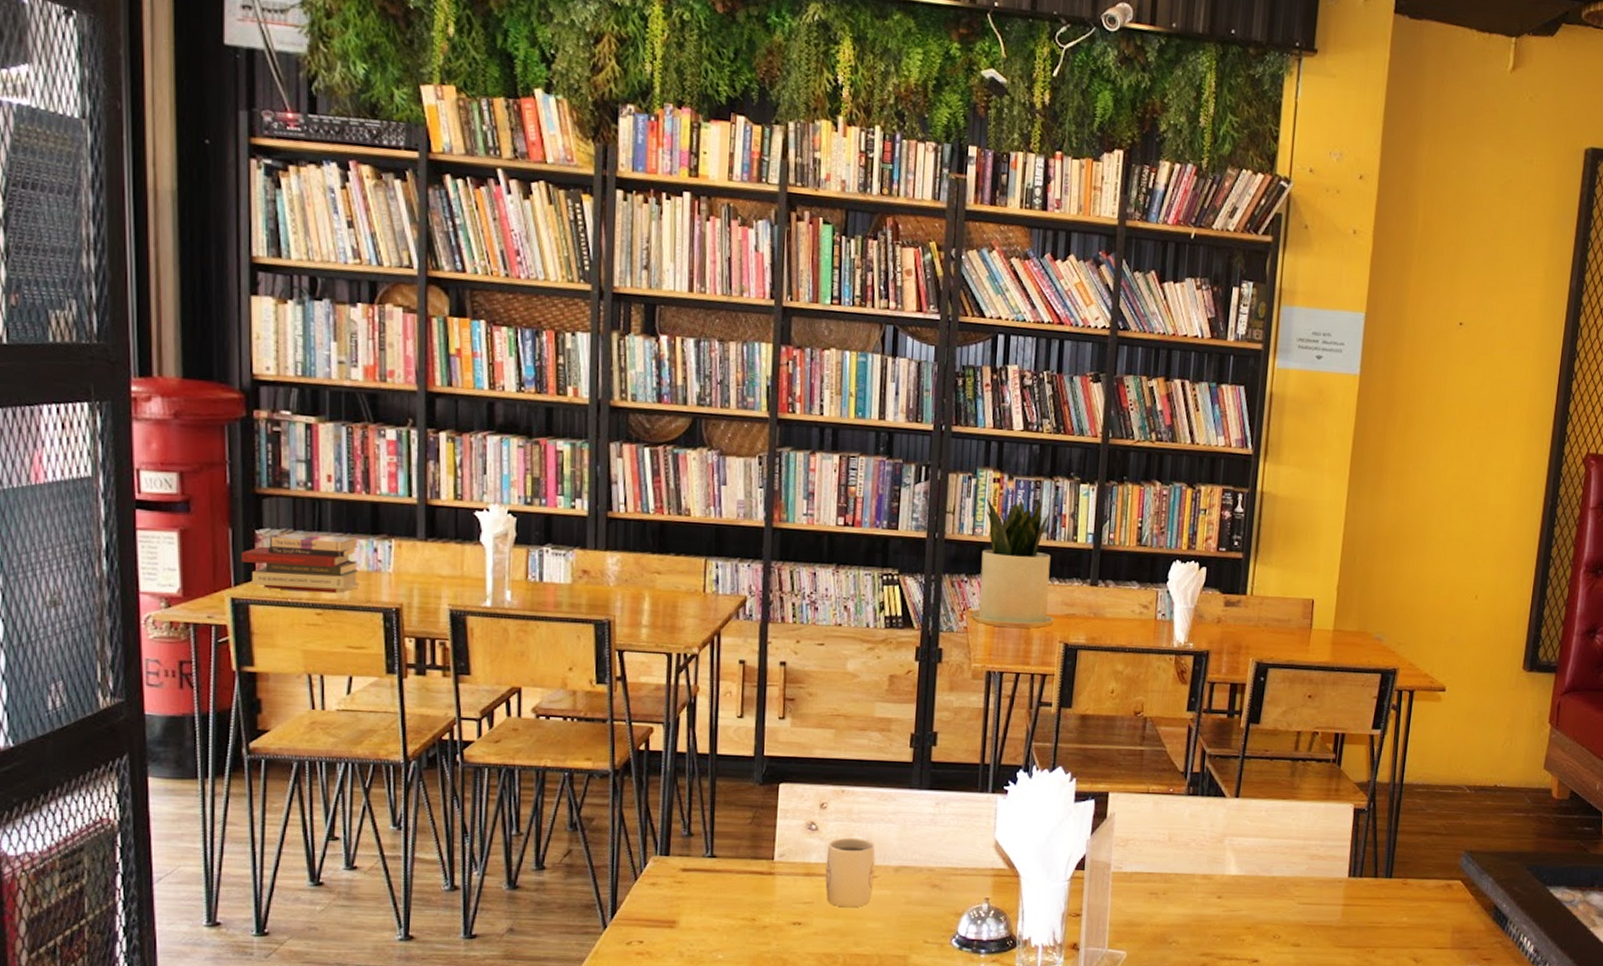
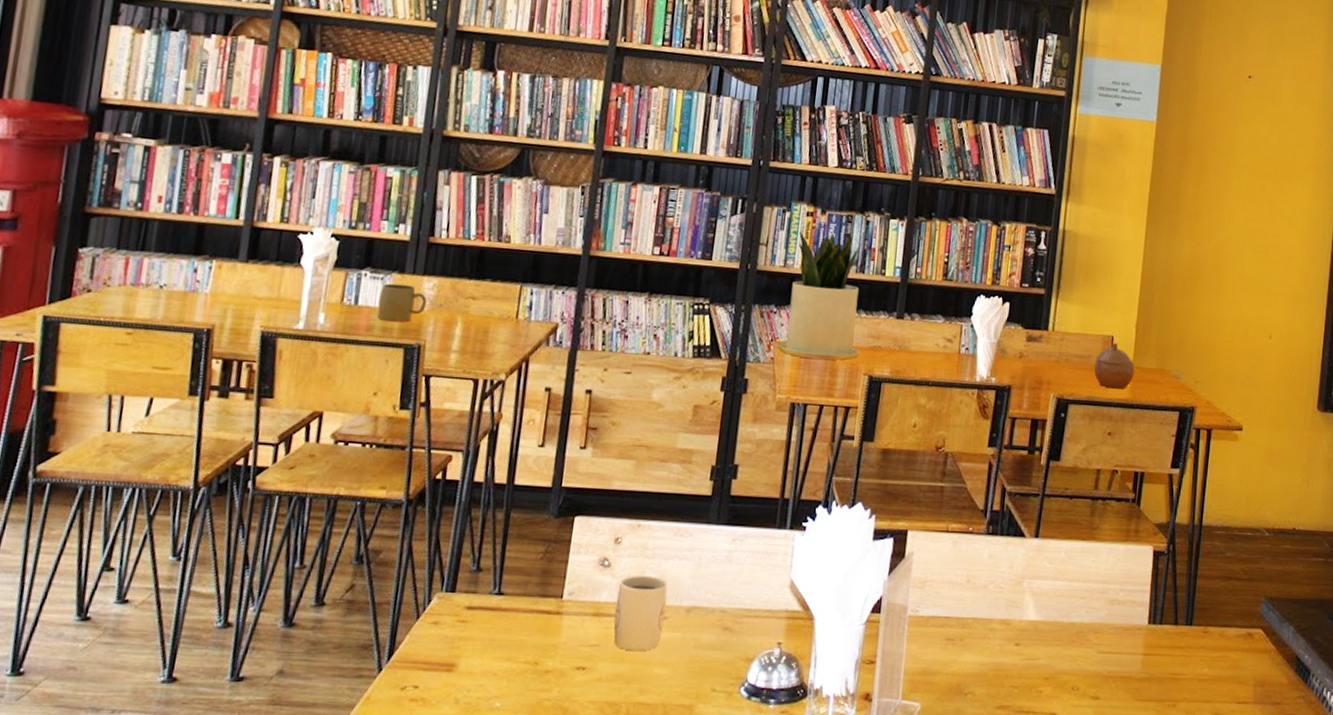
books: present [241,533,360,594] -> none [60,252,180,314]
mug: none [563,559,613,599] -> present [377,283,427,323]
sugar bowl: none [1293,605,1336,652] -> present [1093,342,1135,389]

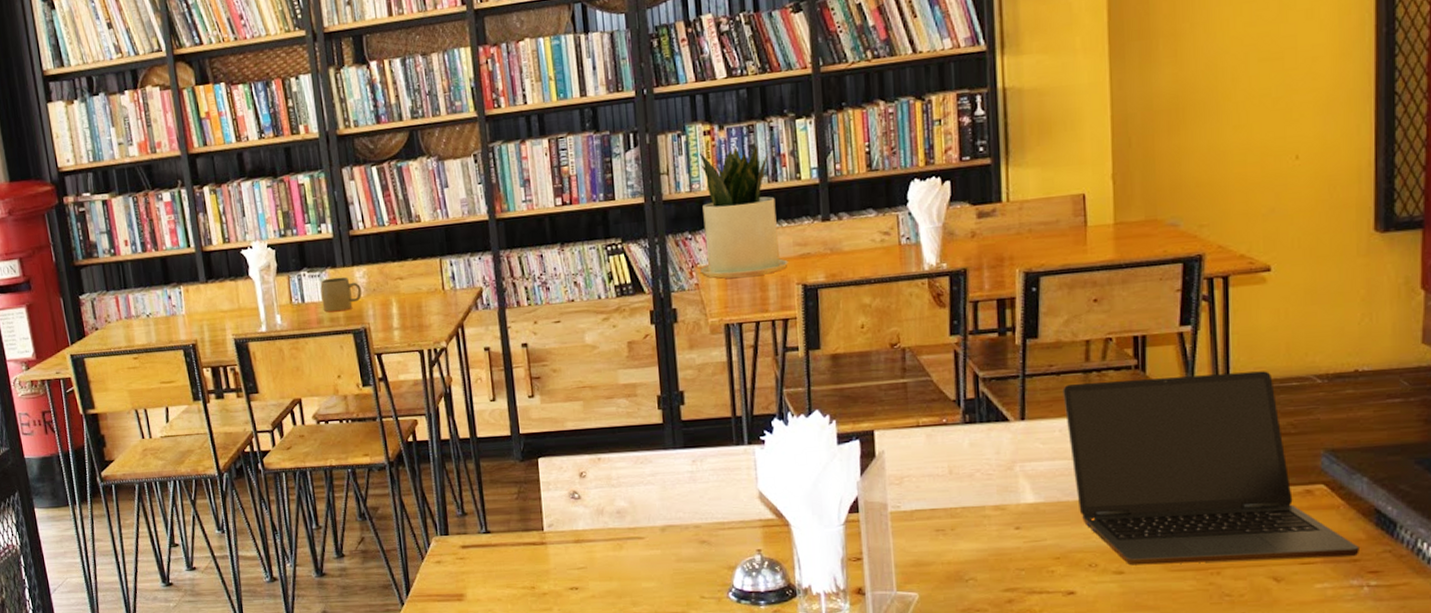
mug: present [613,575,668,652] -> none [592,502,643,570]
laptop: none [1070,509,1282,699] -> present [1063,371,1359,566]
sugar bowl: present [1093,342,1135,389] -> none [1064,200,1118,252]

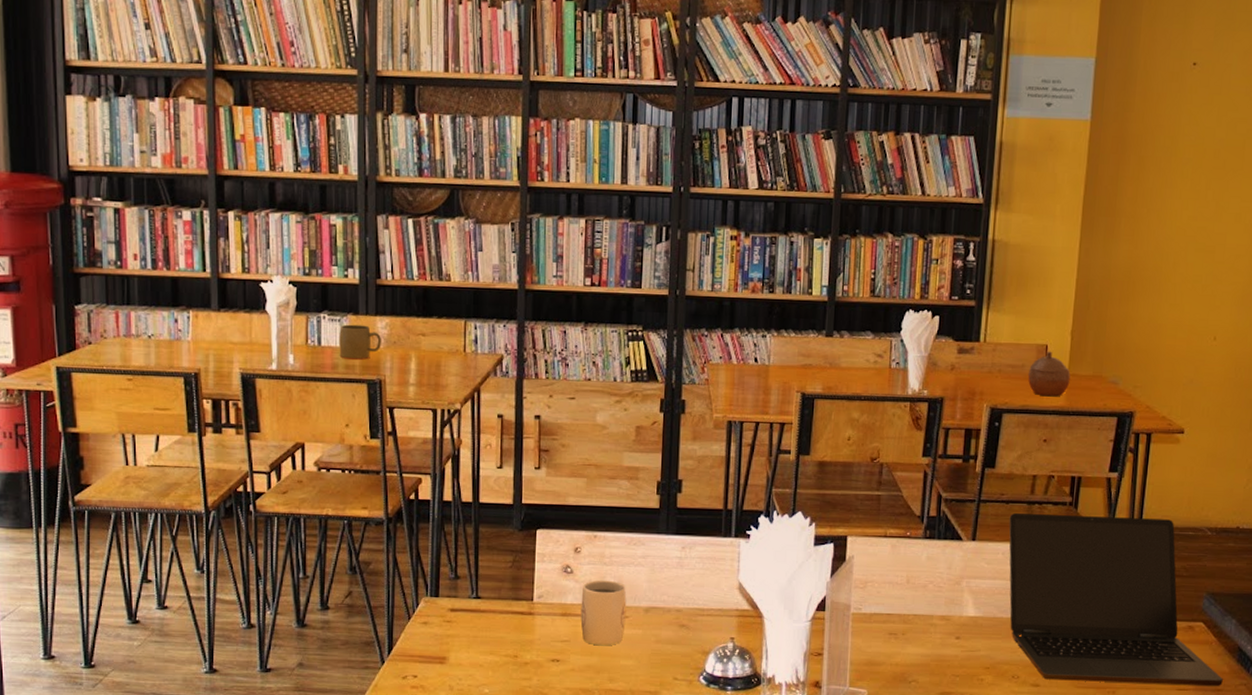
mug: none [592,502,643,570] -> present [580,580,627,646]
planter: present [700,145,788,279] -> none [712,255,791,380]
sugar bowl: none [1064,200,1118,252] -> present [1027,351,1071,397]

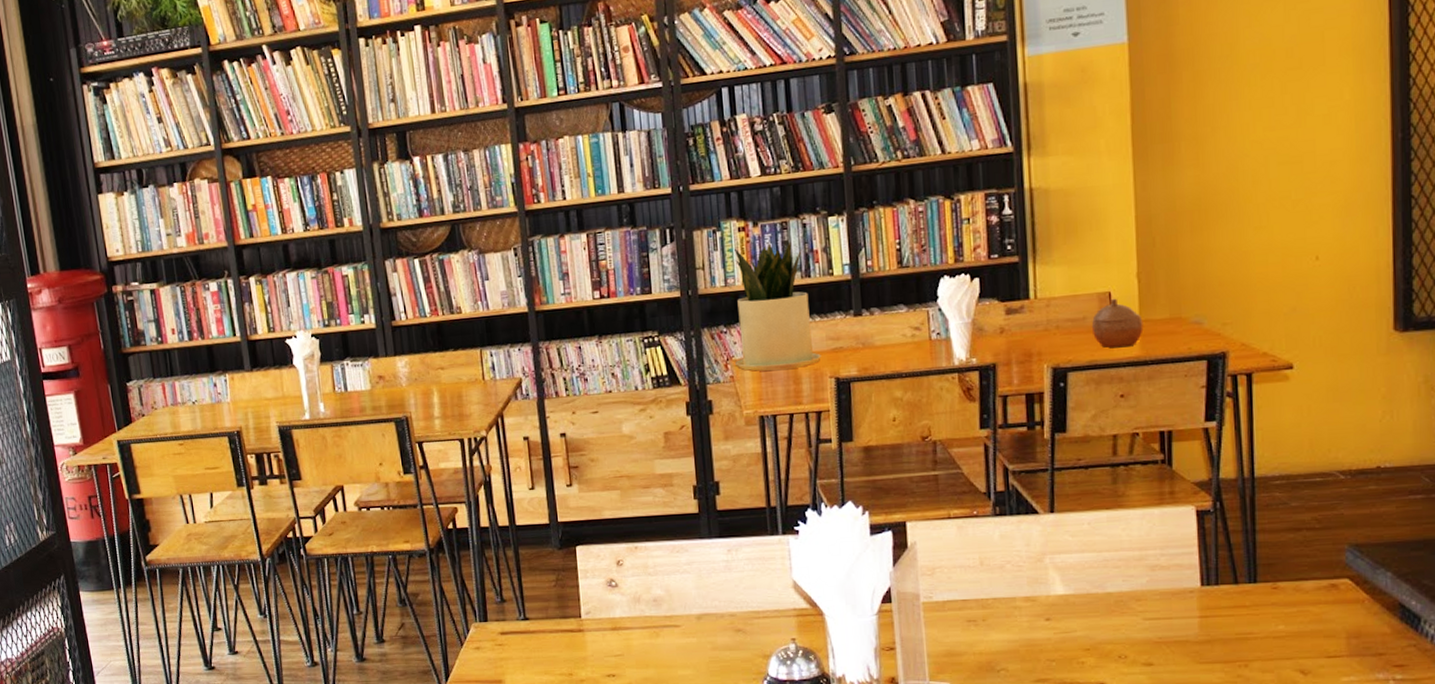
mug: present [339,324,382,361] -> none [363,366,404,402]
mug: present [580,580,627,646] -> none [629,590,679,658]
planter: none [712,255,791,380] -> present [734,241,821,372]
laptop: present [1008,513,1223,686] -> none [1091,466,1385,657]

